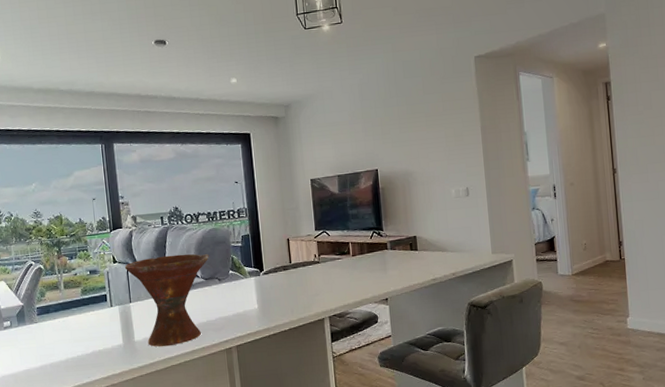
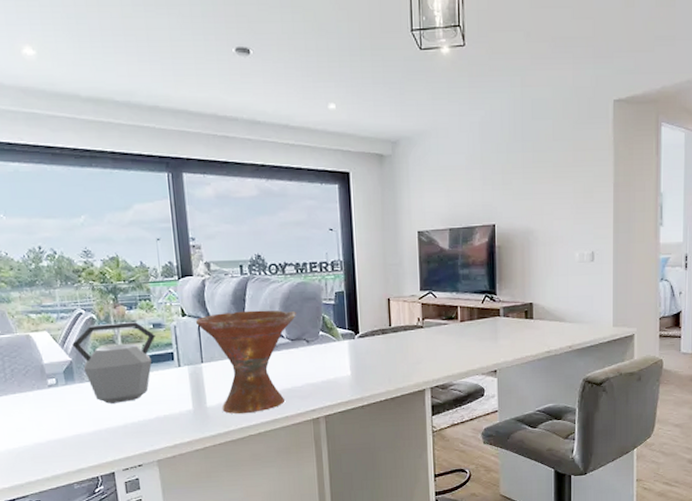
kettle: none [24,269,92,342] -> present [72,322,155,404]

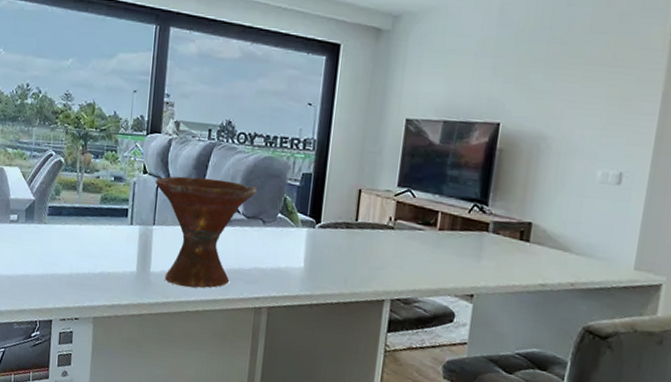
kettle: present [72,322,155,404] -> none [38,168,115,252]

